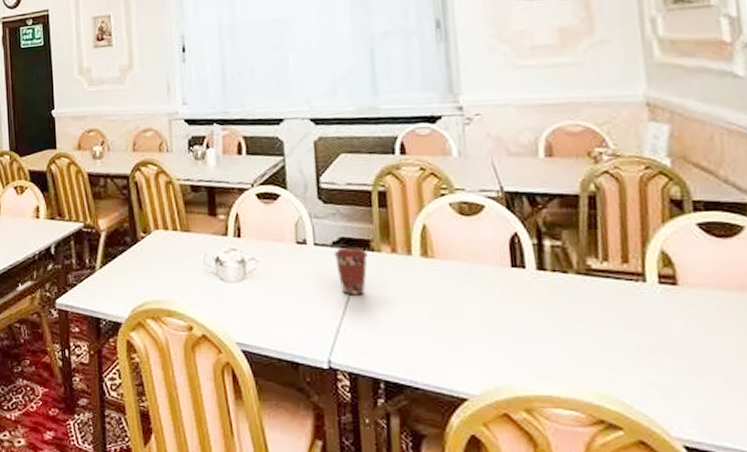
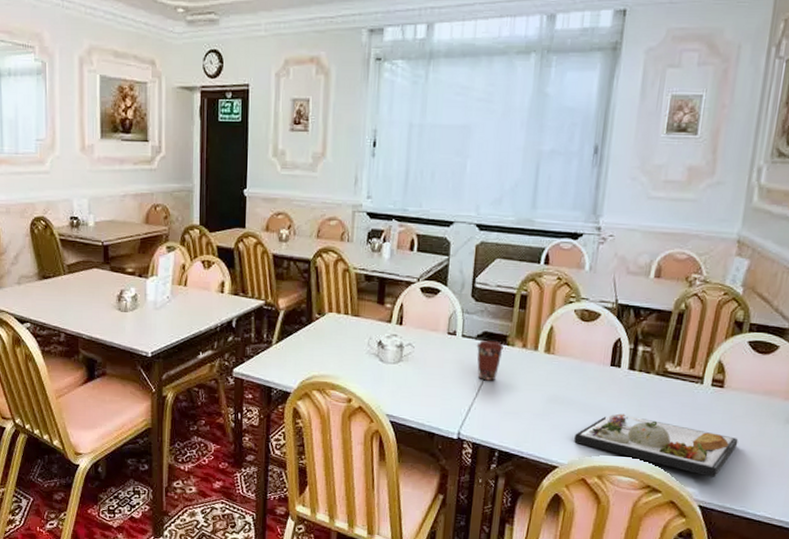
dinner plate: none [482,326,720,406] -> present [574,413,739,477]

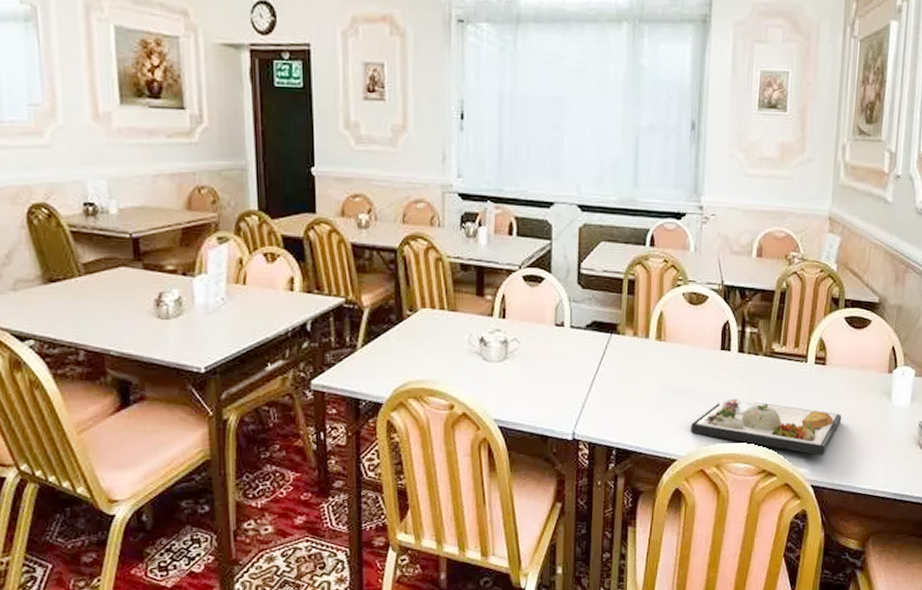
coffee cup: present [476,340,504,381] -> none [586,331,614,374]

